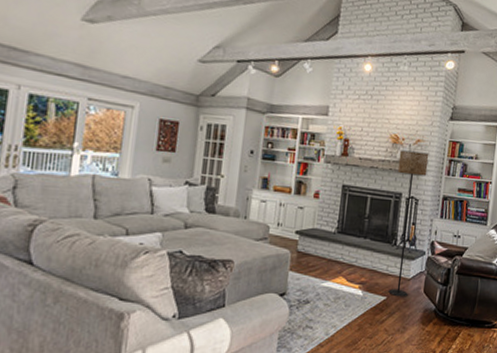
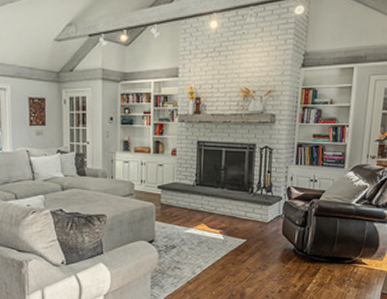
floor lamp: present [388,150,429,297] -> none [248,102,282,239]

